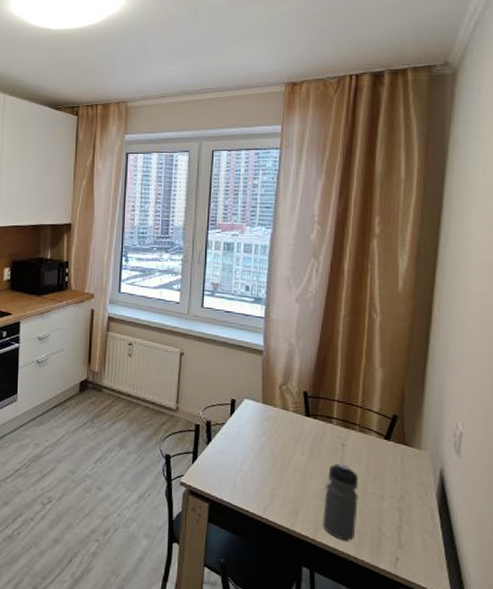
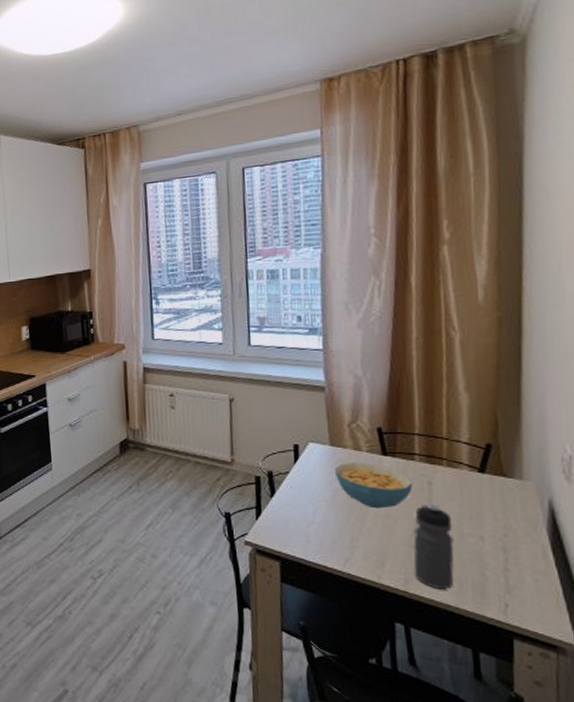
cereal bowl: none [263,420,329,464] -> present [334,463,413,509]

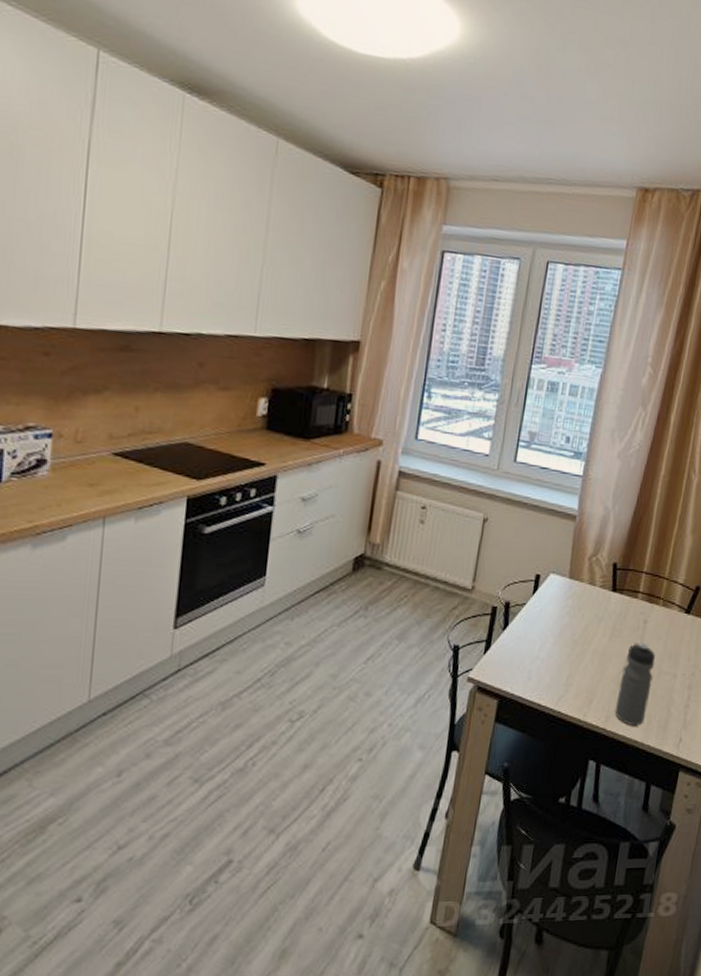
cereal bowl: present [334,463,413,509] -> none [567,597,632,646]

